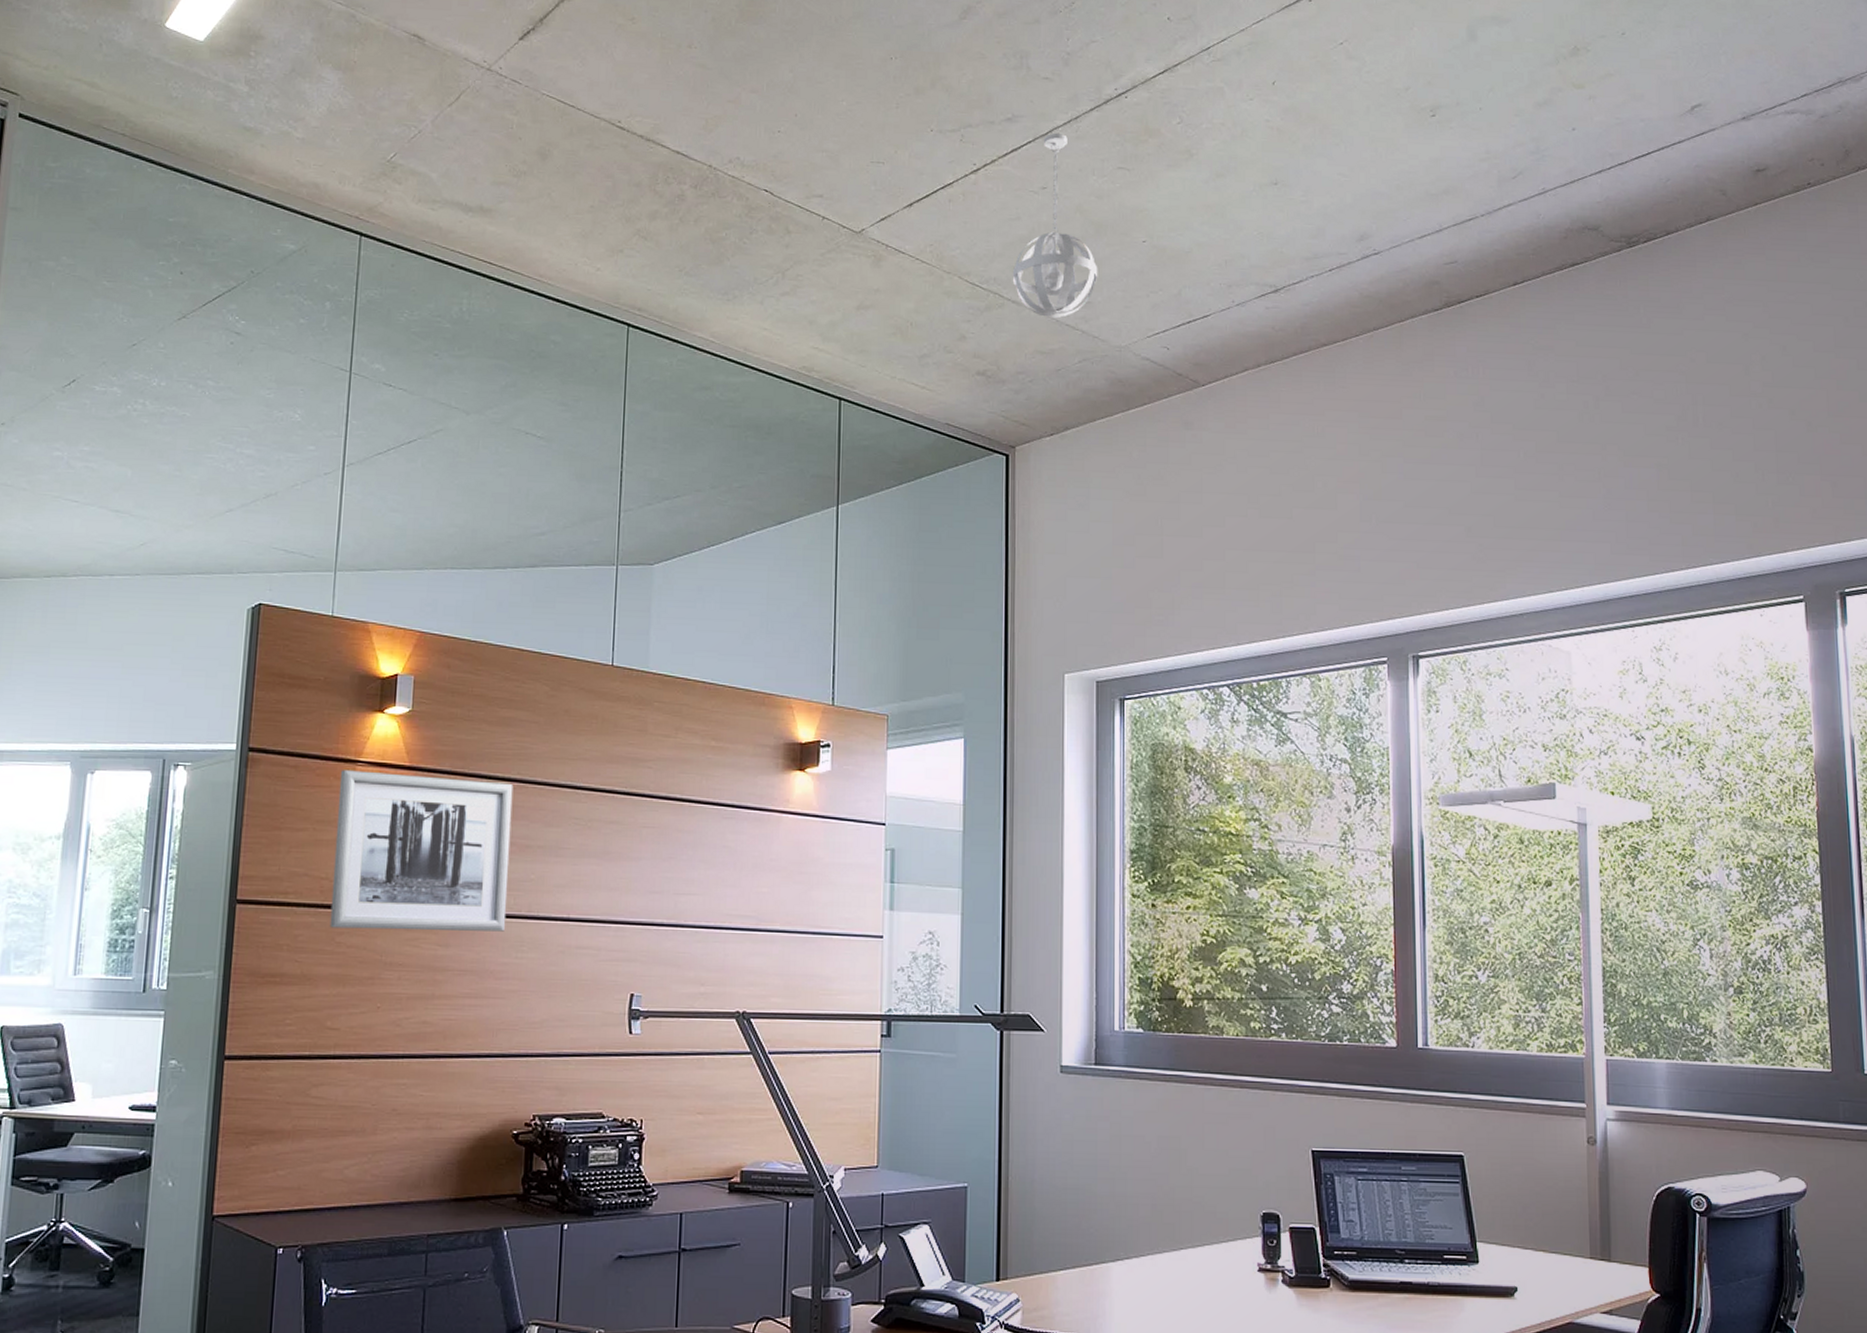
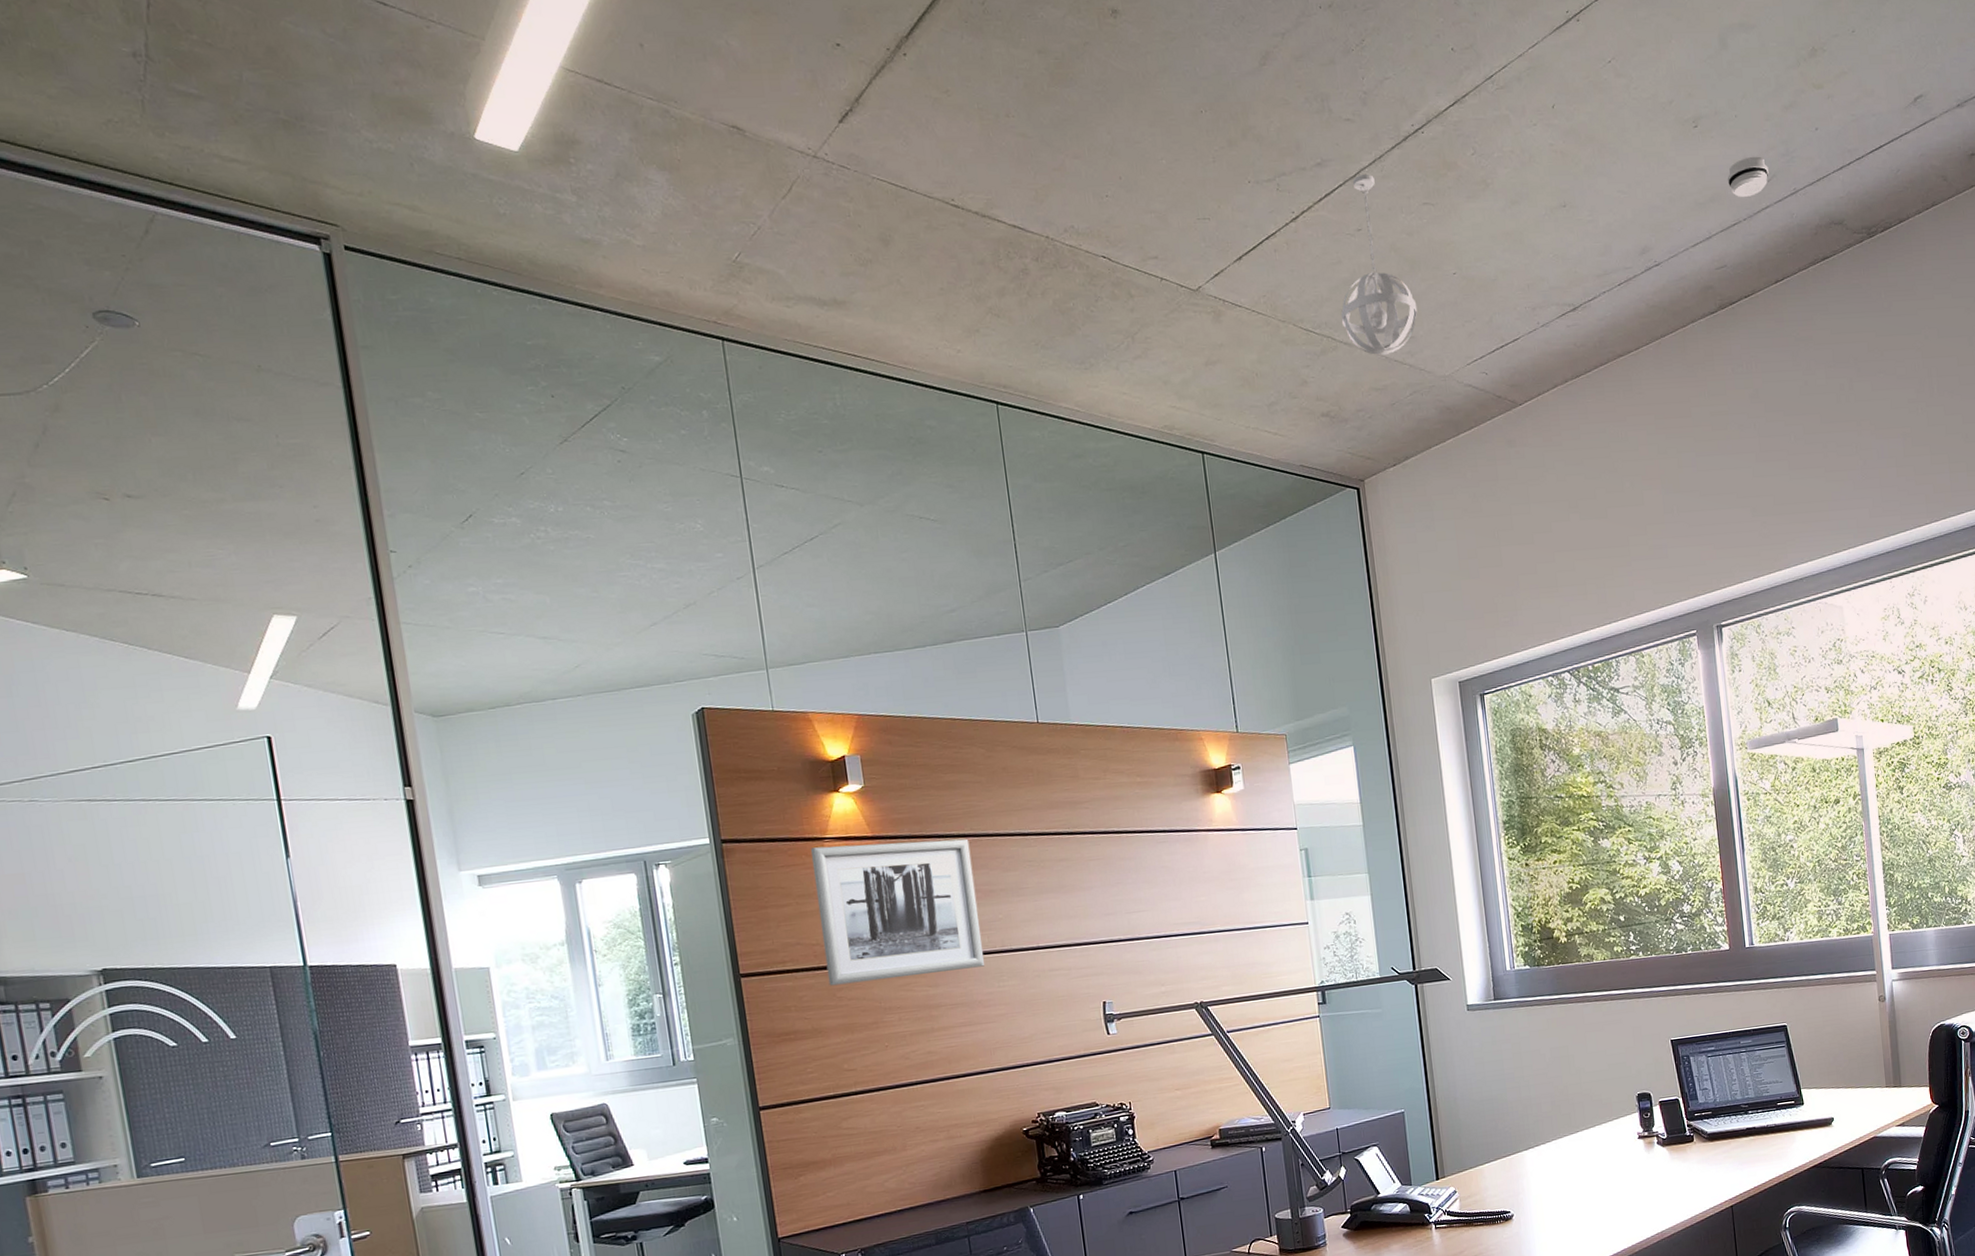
smoke detector: none [1465,151,1515,192] -> present [1727,156,1769,197]

